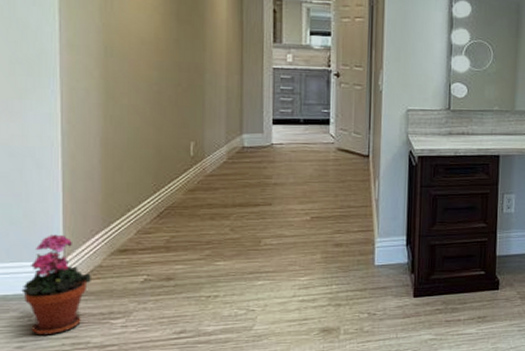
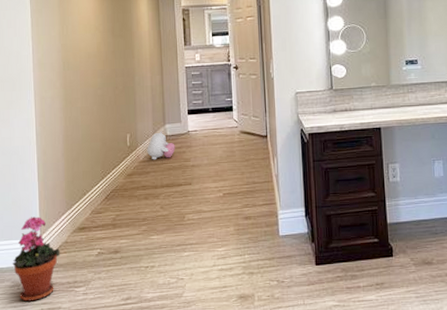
plush toy: none [216,141,254,175] -> present [147,131,175,160]

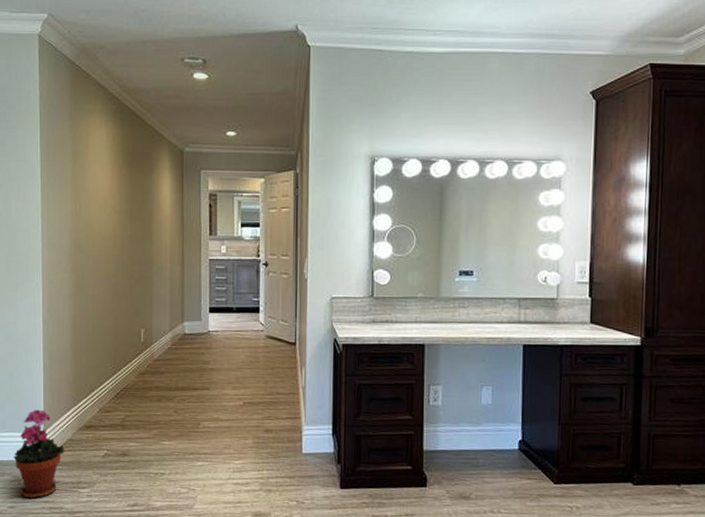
plush toy: present [147,131,175,160] -> none [162,328,193,360]

